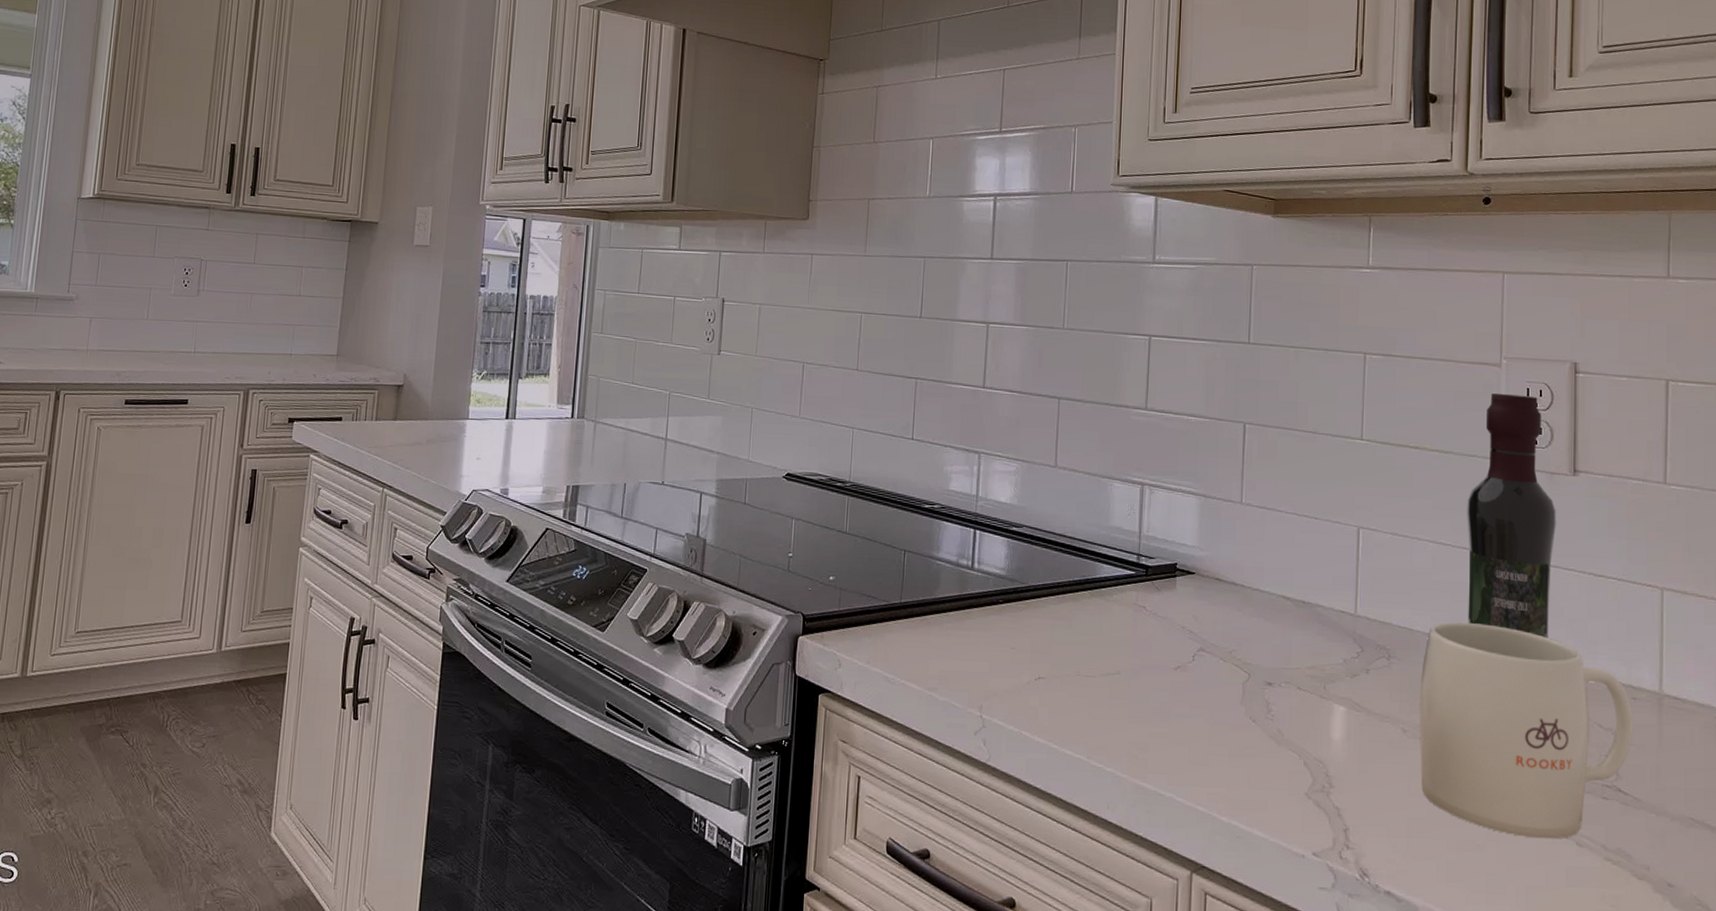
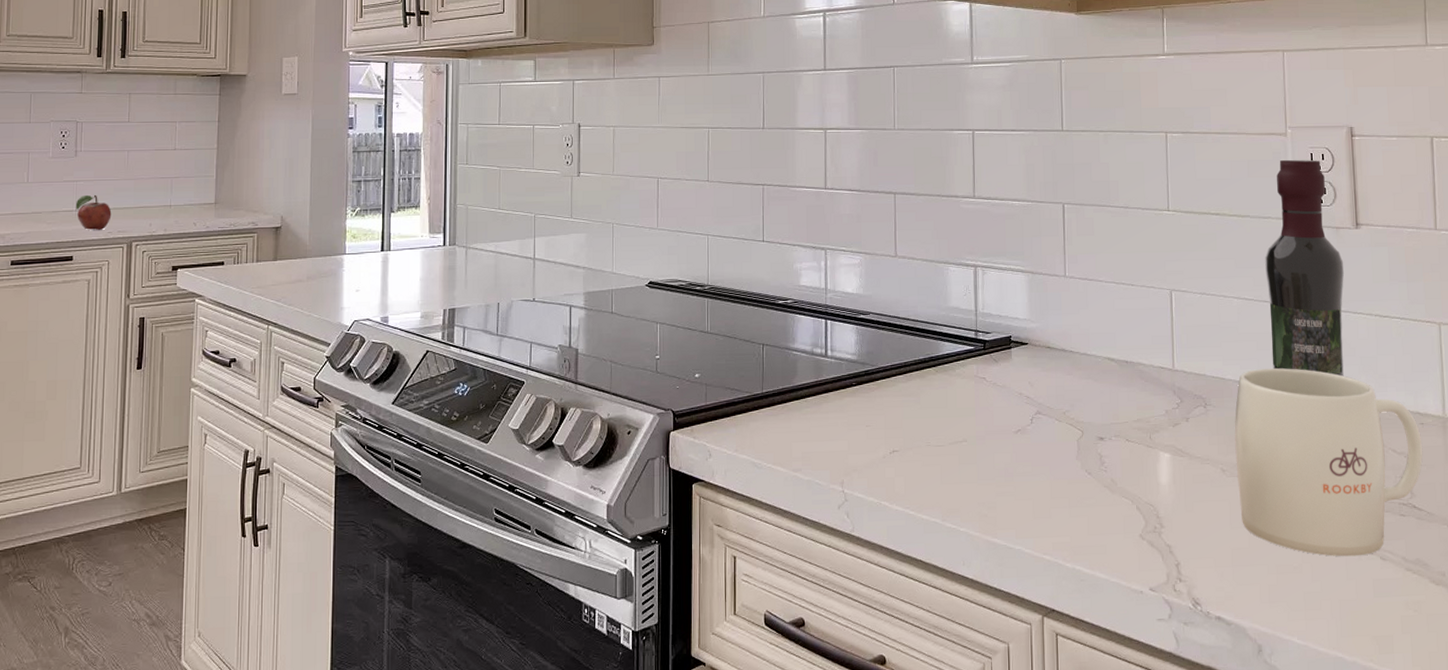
fruit: none [194,336,231,375] -> present [75,194,112,231]

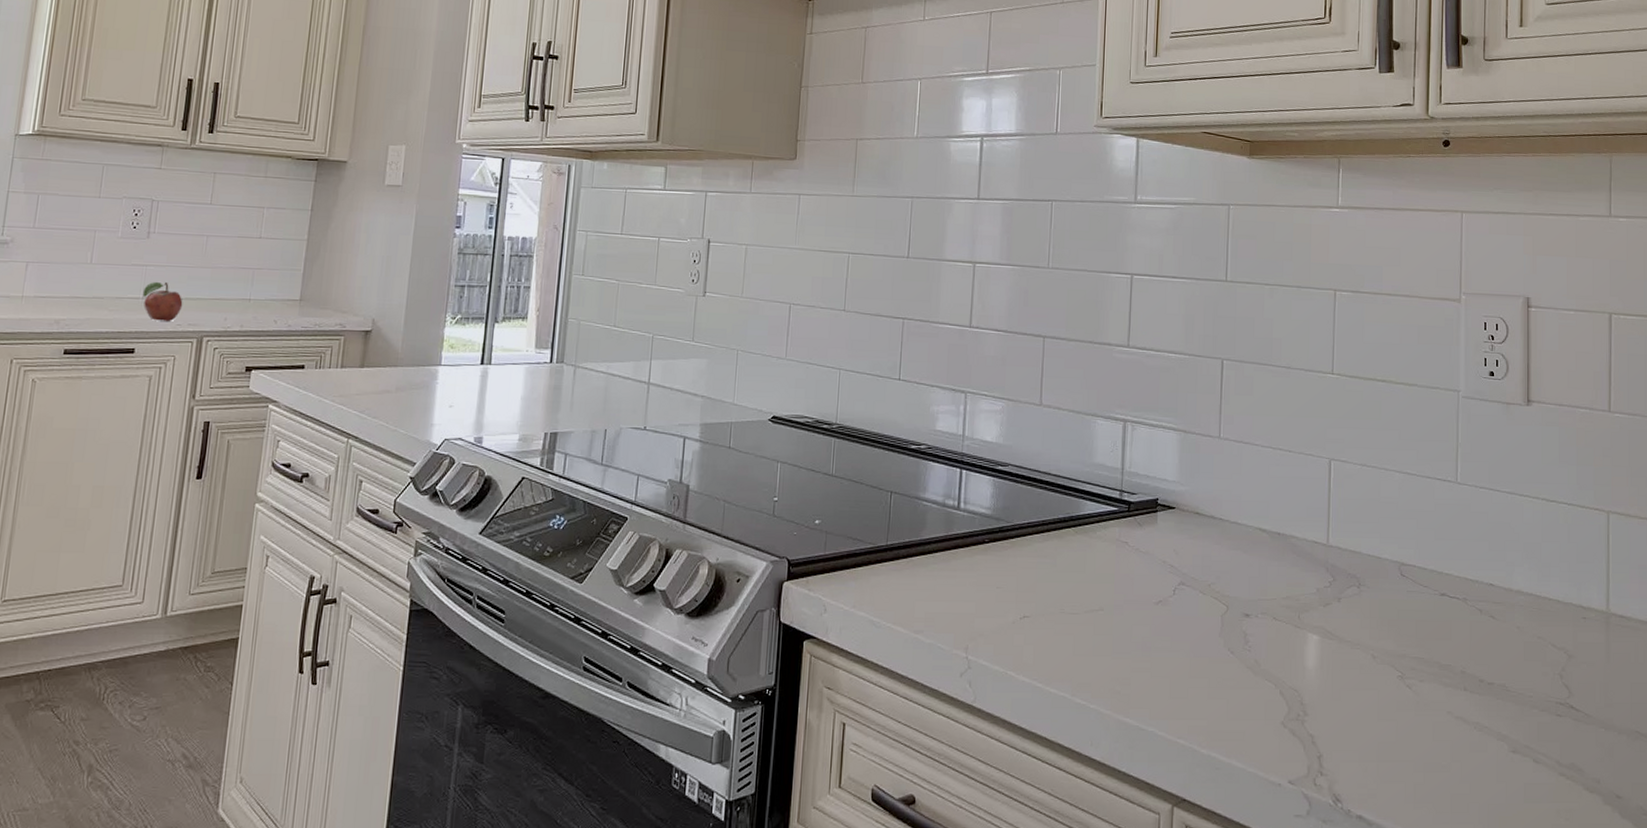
mug: present [1234,368,1423,557] -> none [1387,549,1584,757]
wine bottle: present [1265,159,1345,377] -> none [1430,327,1513,563]

